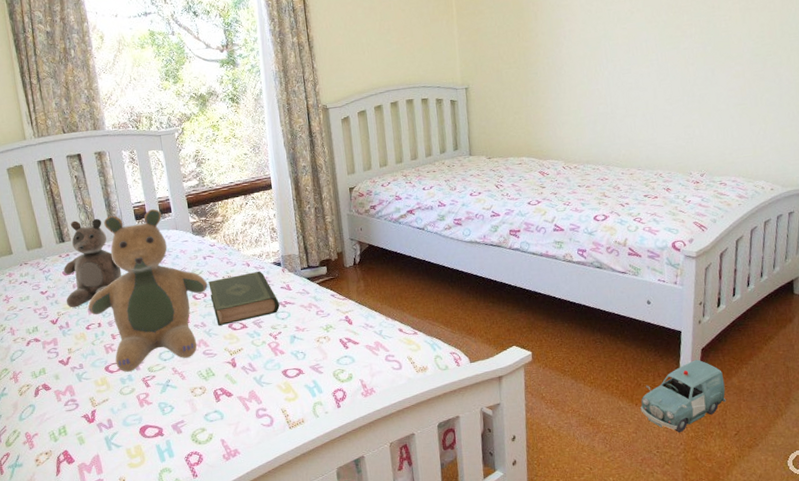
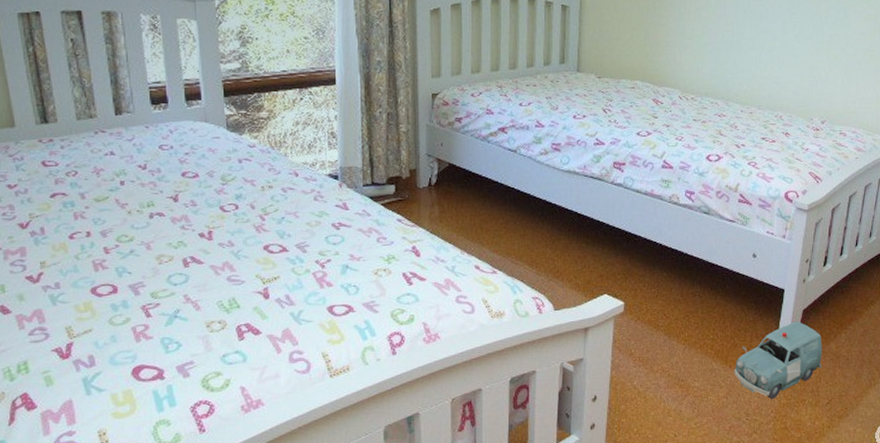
stuffed animal: present [63,218,122,308] -> none [42,97,126,210]
teddy bear: present [87,209,208,372] -> none [73,93,241,297]
book: present [208,270,280,325] -> none [242,183,332,246]

